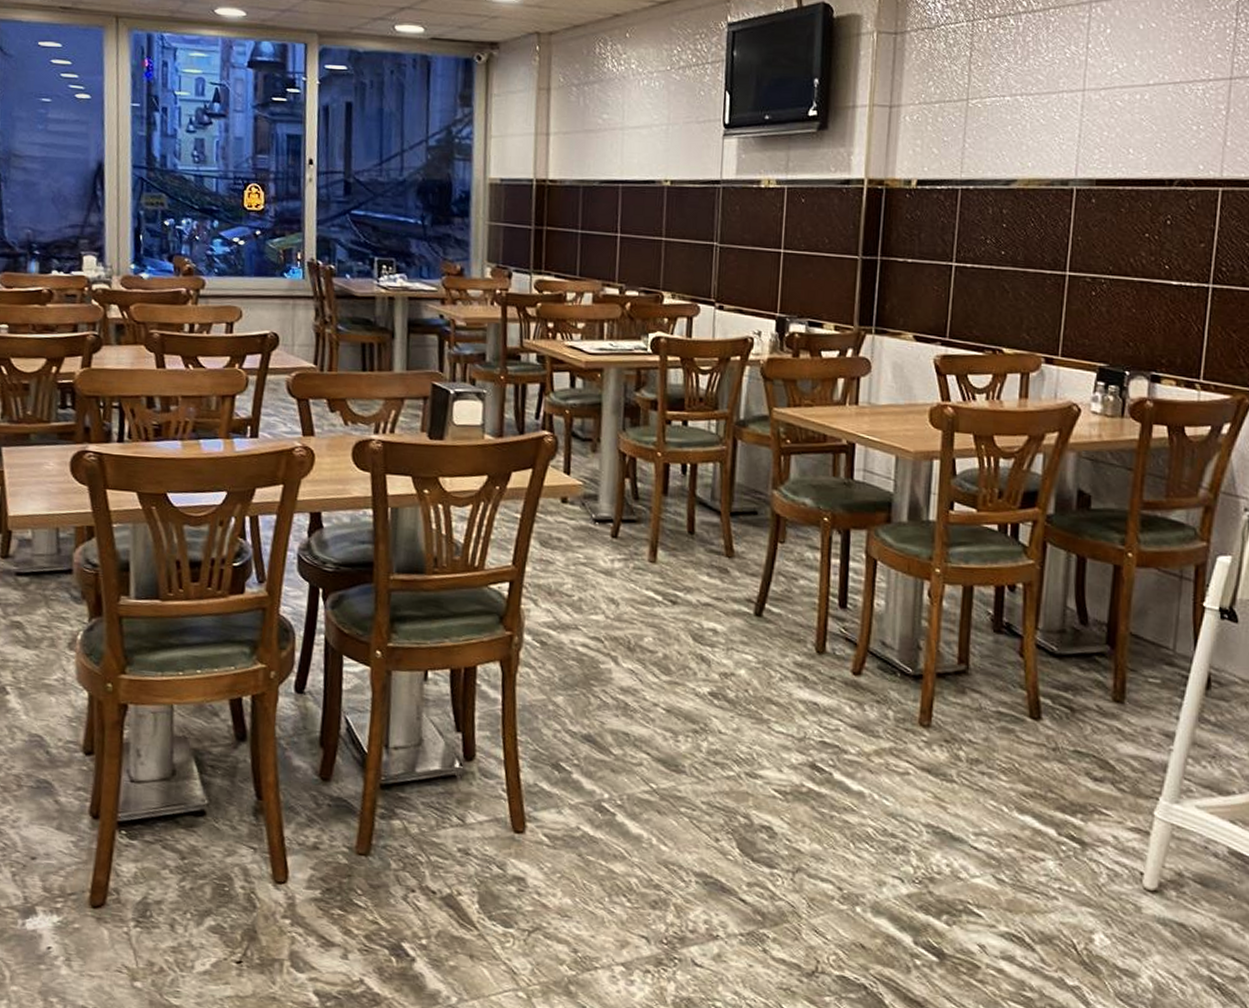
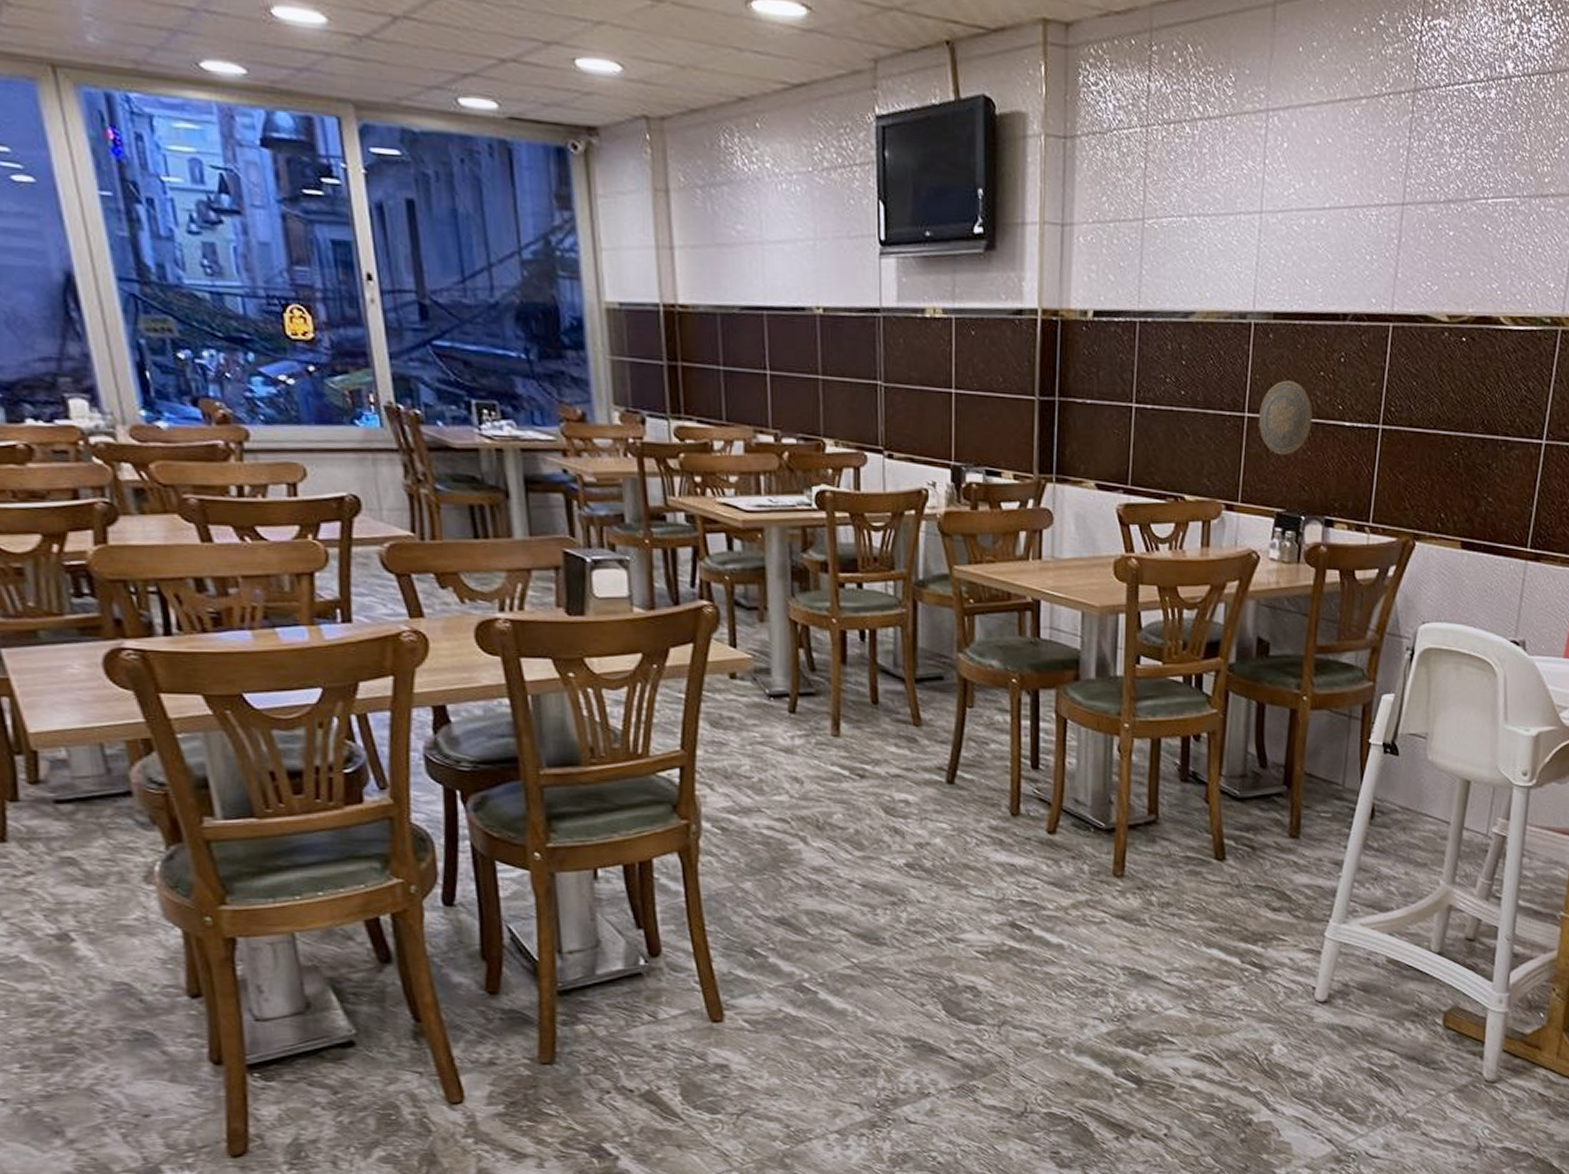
decorative plate: none [1081,241,1137,312] -> present [1259,380,1313,456]

